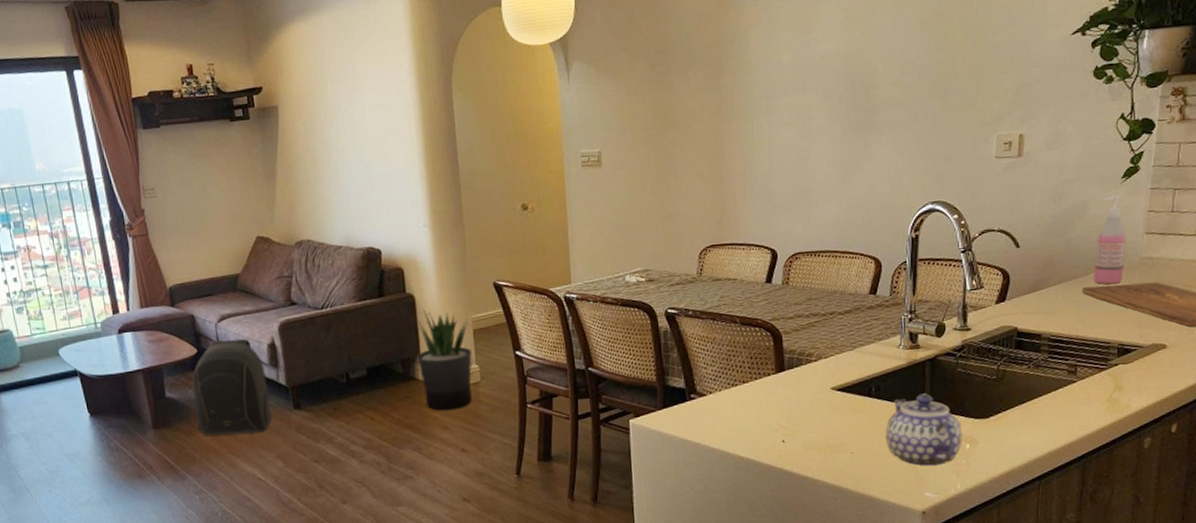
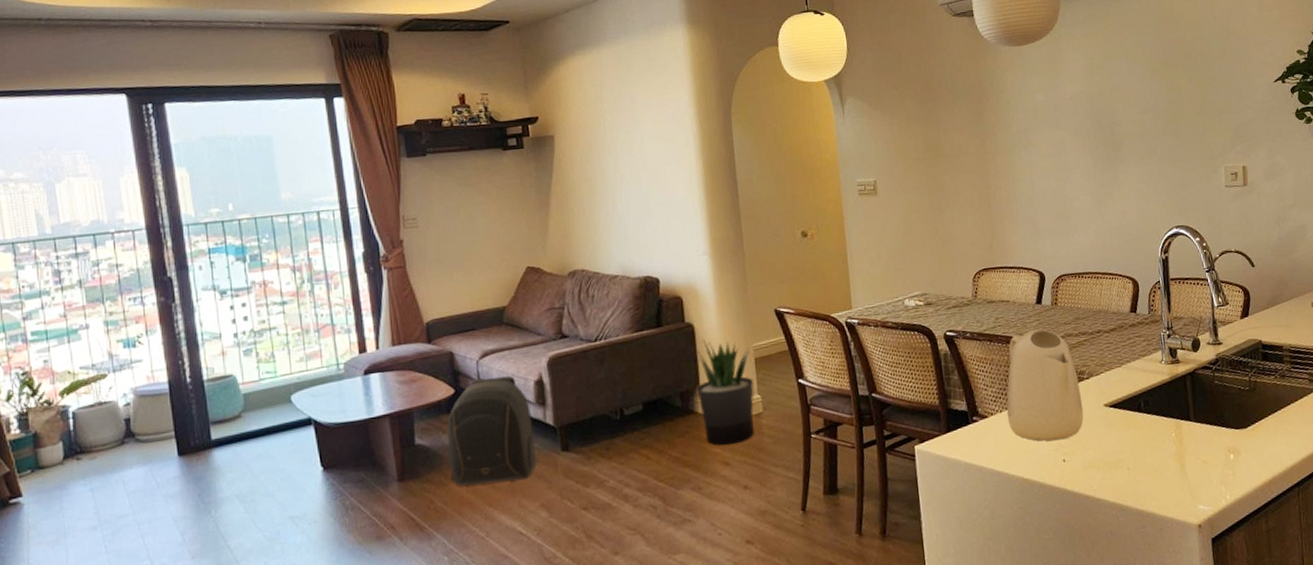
kettle: none [726,309,809,422] -> present [1006,329,1084,441]
teapot: present [885,393,964,466] -> none [1156,406,1227,479]

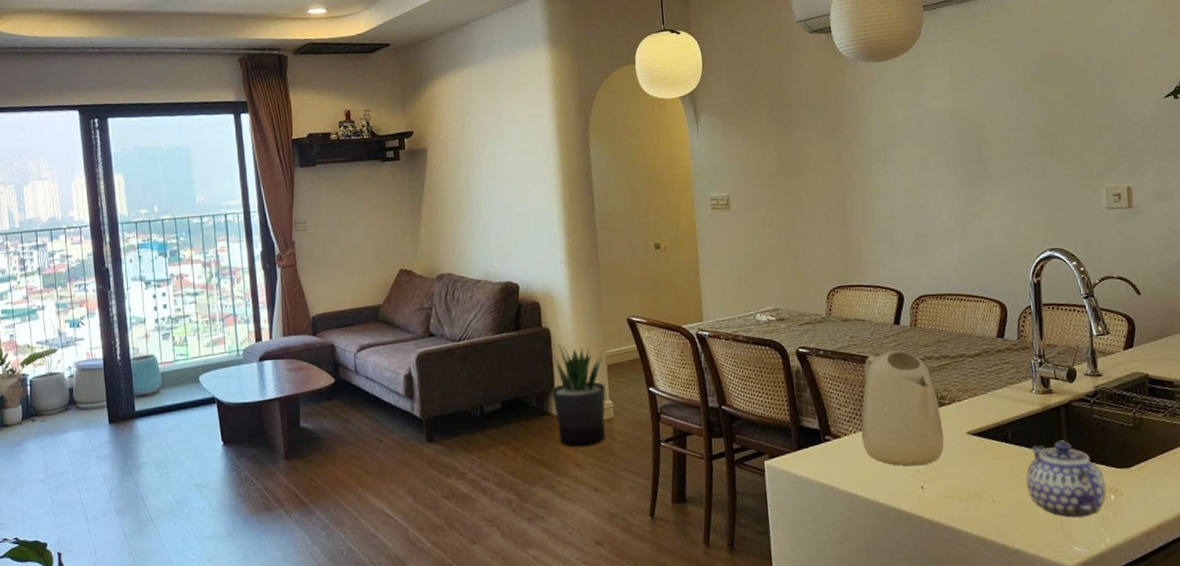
backpack: present [447,375,537,486] -> none [327,368,404,468]
teapot: none [1156,406,1227,479] -> present [1025,440,1107,518]

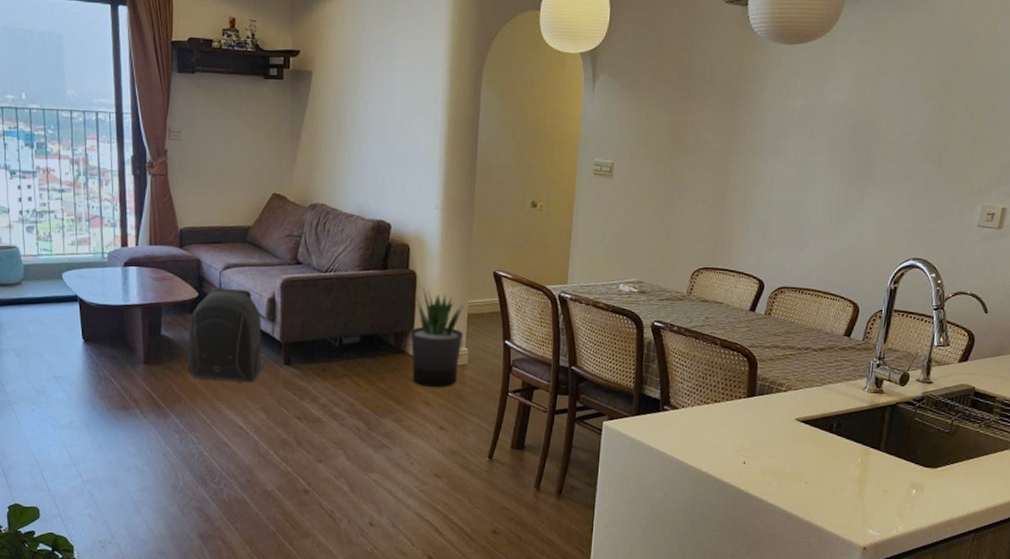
backpack: none [327,368,404,468] -> present [187,287,262,382]
kettle: present [861,350,945,466] -> none [697,335,776,443]
teapot: present [1025,440,1107,518] -> none [839,436,911,506]

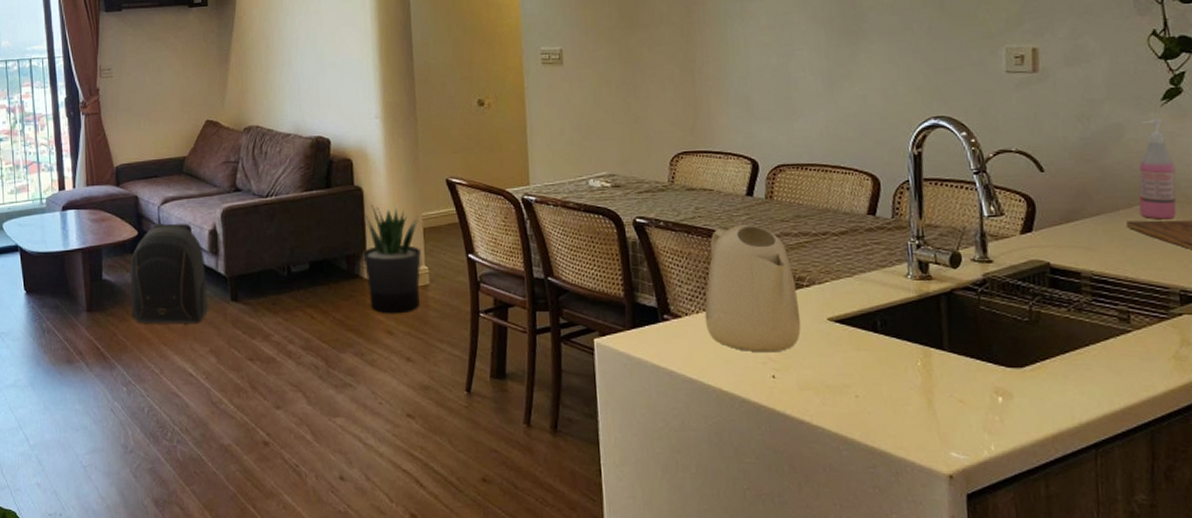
kettle: none [697,335,776,443] -> present [704,225,802,353]

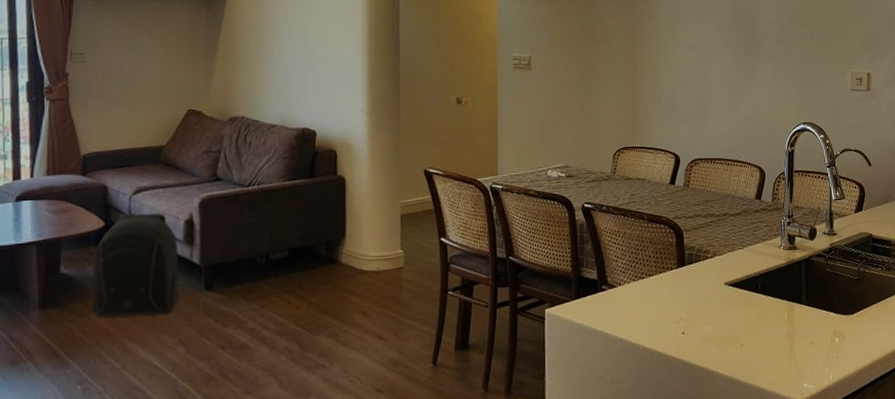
planter: present [363,202,421,313] -> none [342,191,397,295]
kettle: present [704,225,802,353] -> none [634,208,705,314]

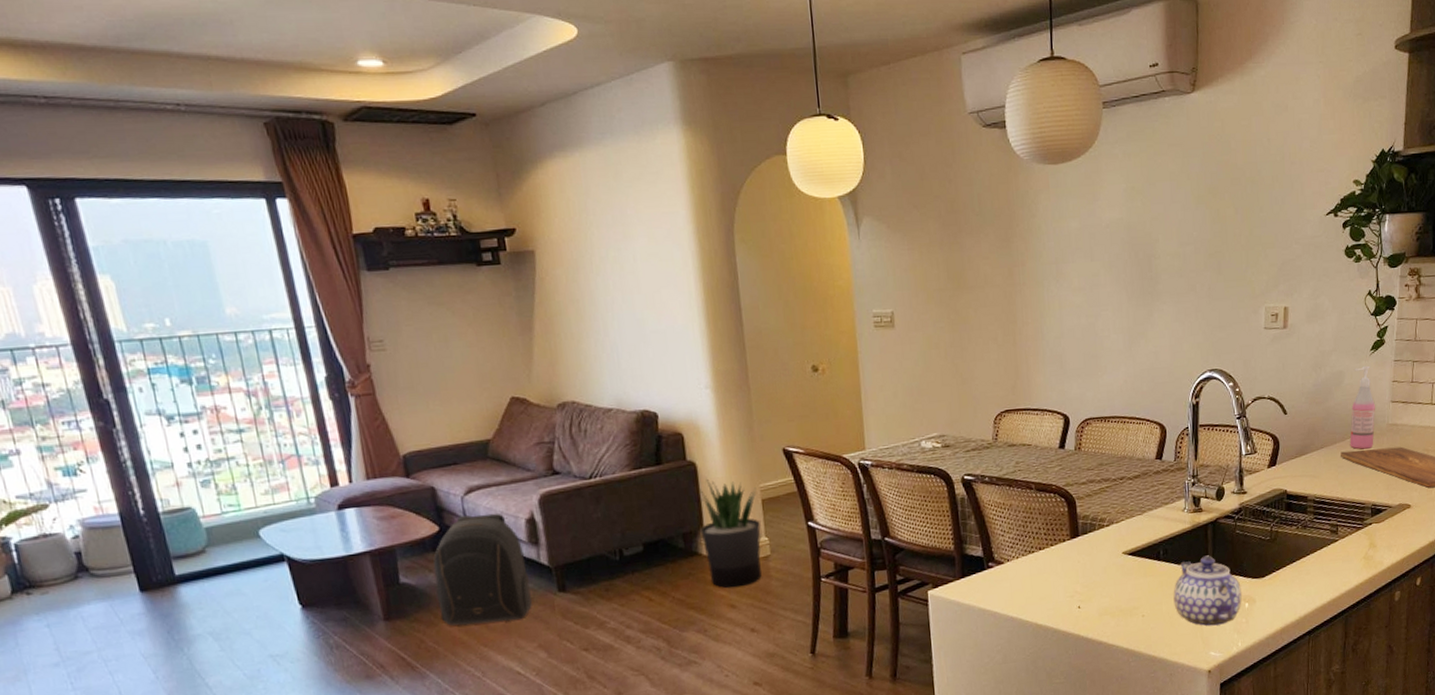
planter: none [342,191,397,295] -> present [700,477,762,588]
teapot: none [770,290,833,358] -> present [1173,555,1243,626]

